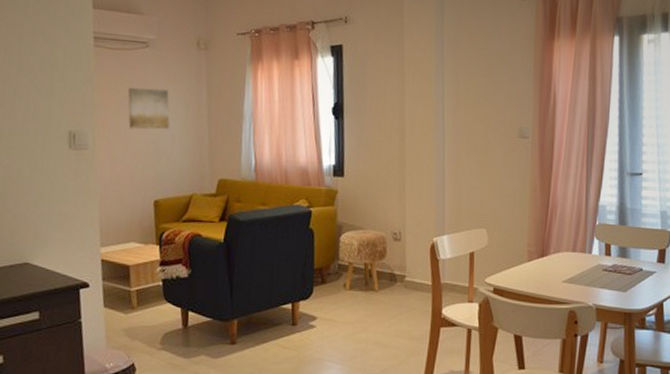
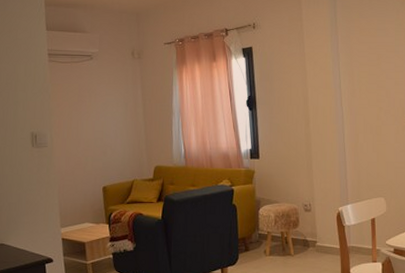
wall art: present [128,87,170,130] -> none [78,93,112,128]

